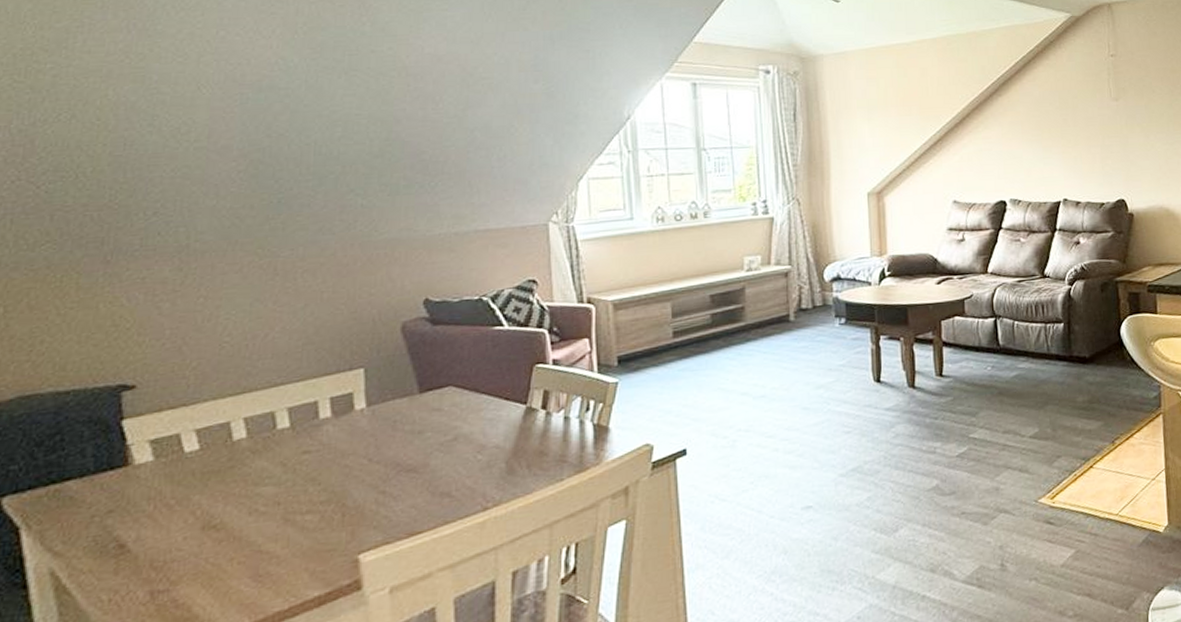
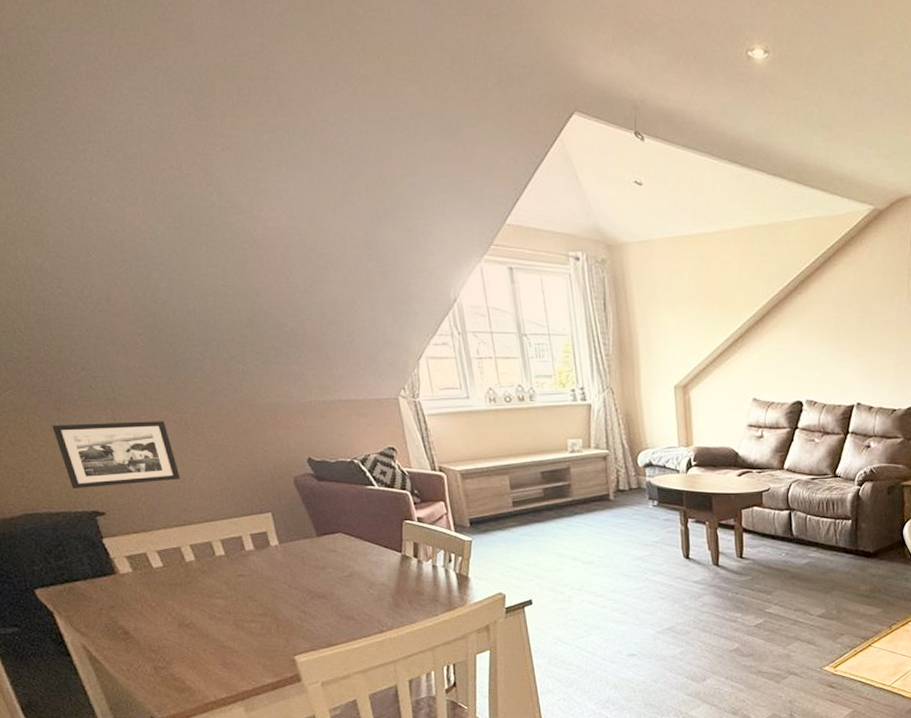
picture frame: none [92,268,252,359] -> present [51,421,180,489]

